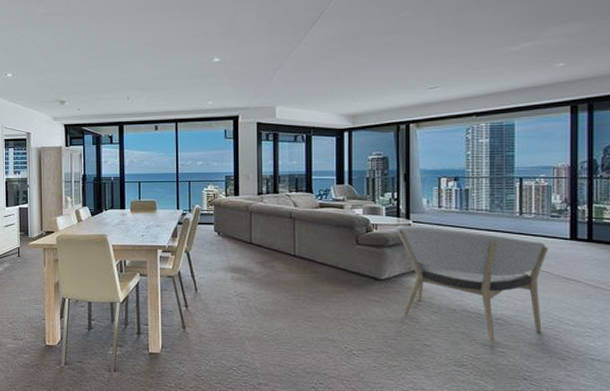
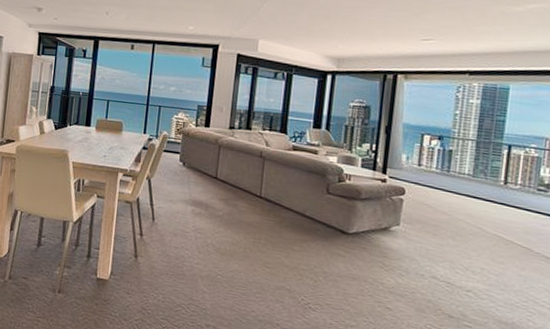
armchair: present [395,225,549,343] -> none [367,178,532,316]

